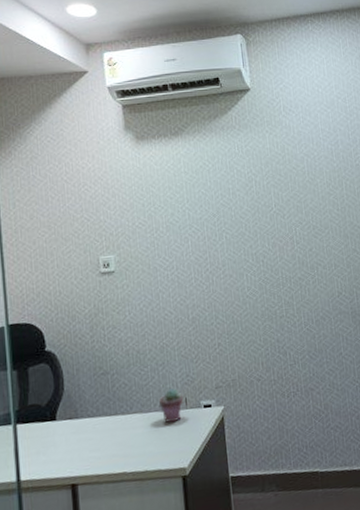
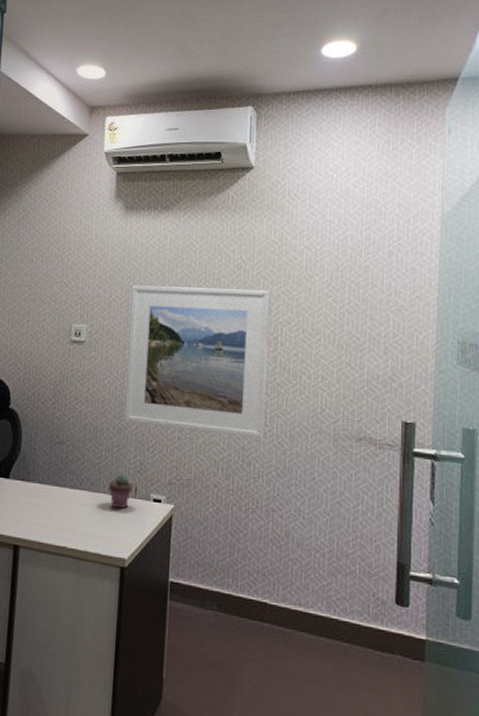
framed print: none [153,196,294,340] -> present [124,285,270,438]

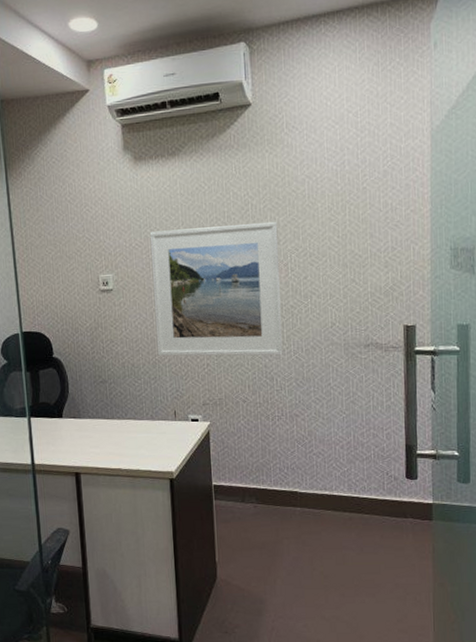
potted succulent: present [108,473,133,509] -> none [150,401,172,432]

